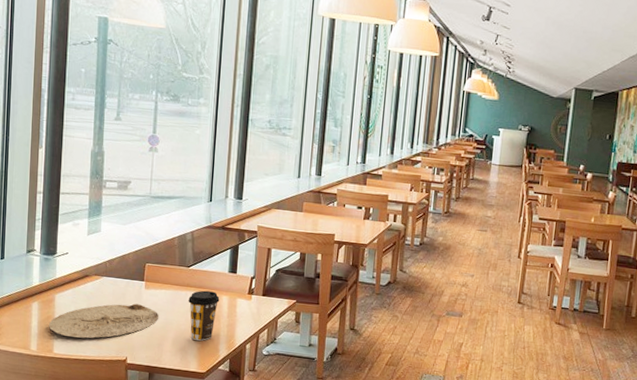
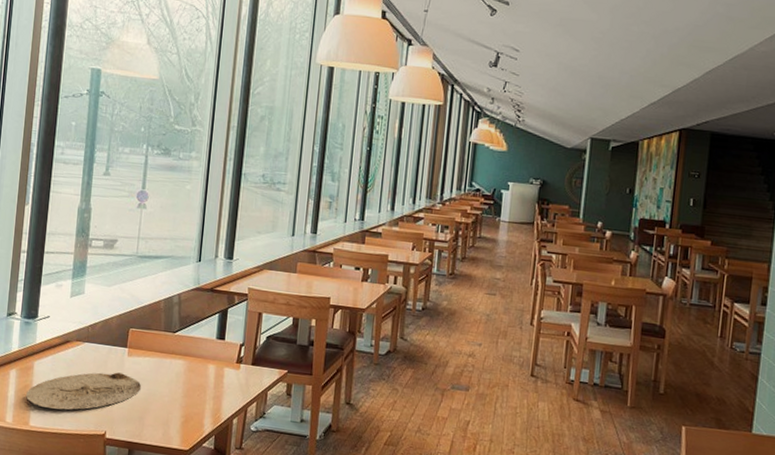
coffee cup: present [188,290,220,341] -> none [173,358,206,415]

